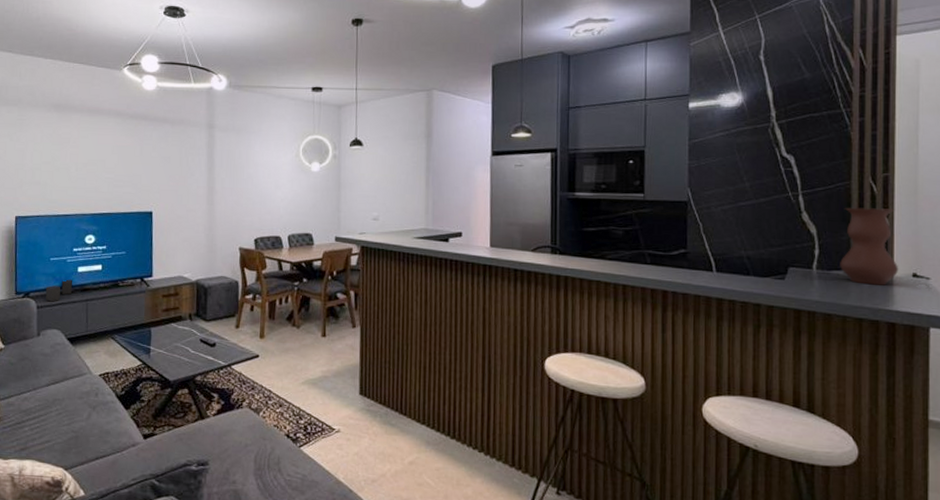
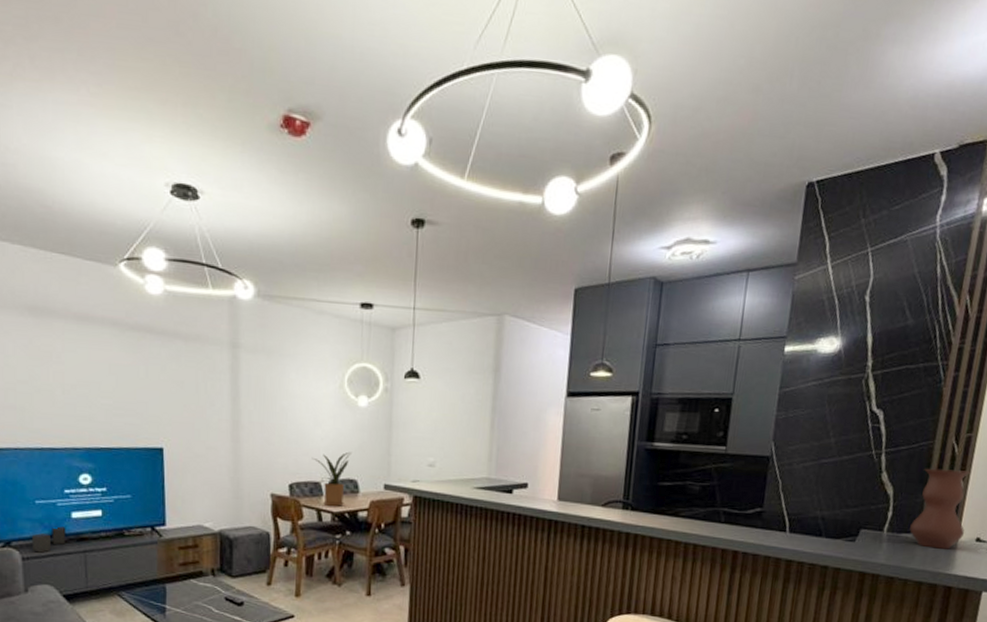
house plant: none [273,209,307,258] -> present [311,451,351,507]

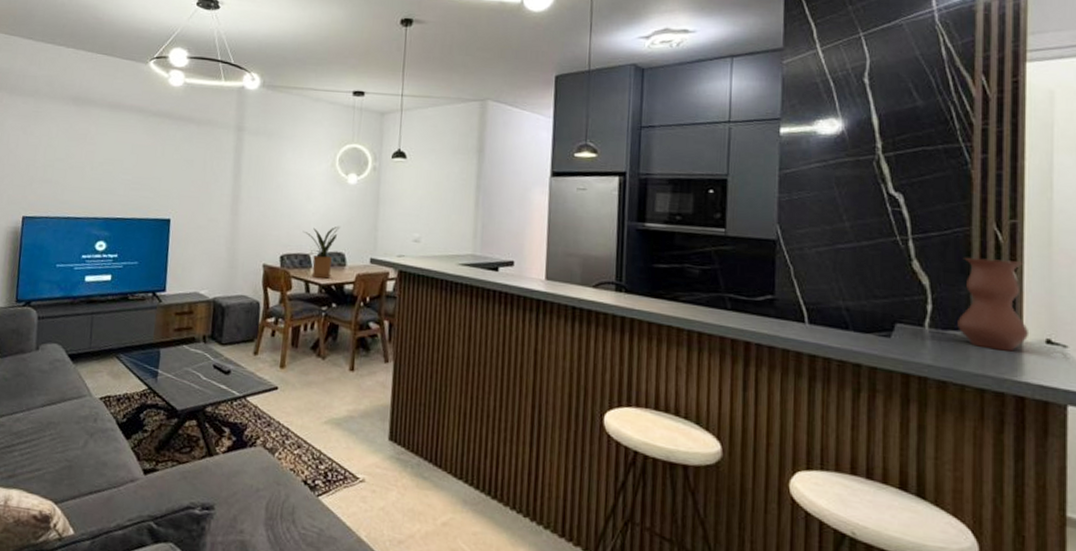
speaker: present [31,526,65,553] -> none [47,289,78,313]

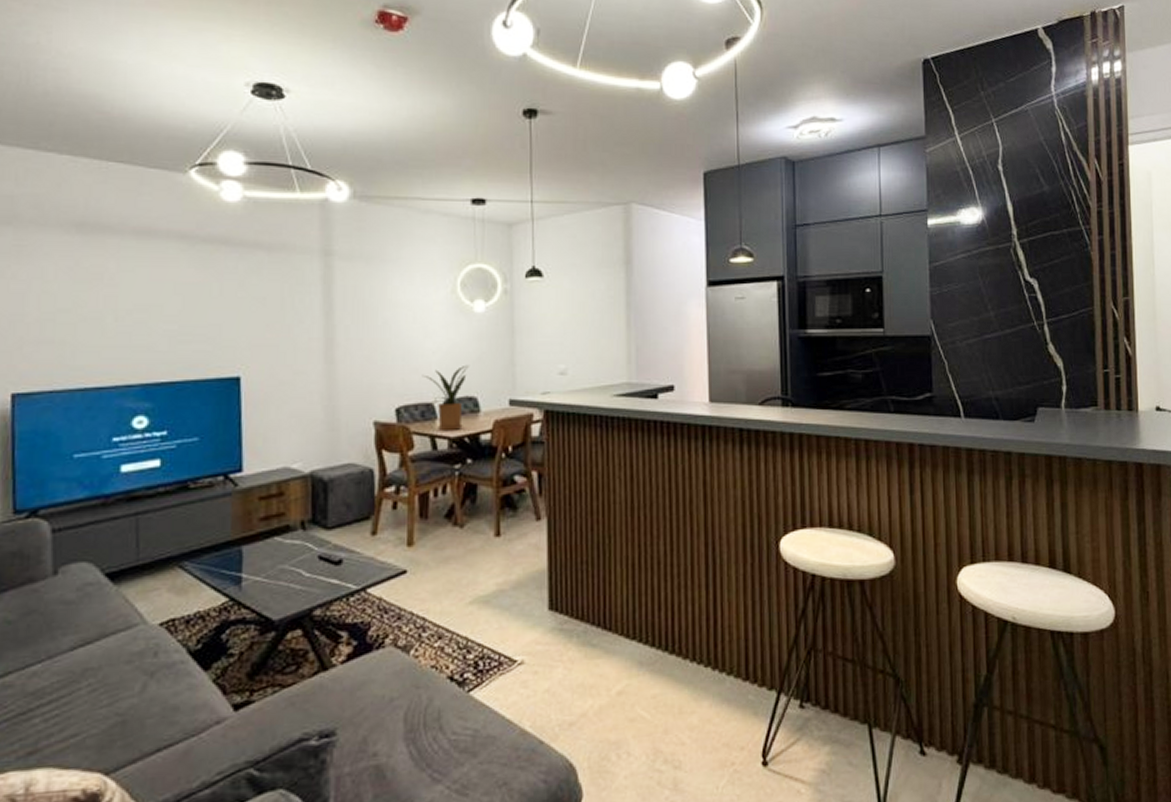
vase: present [957,257,1030,352] -> none [1087,336,1143,422]

